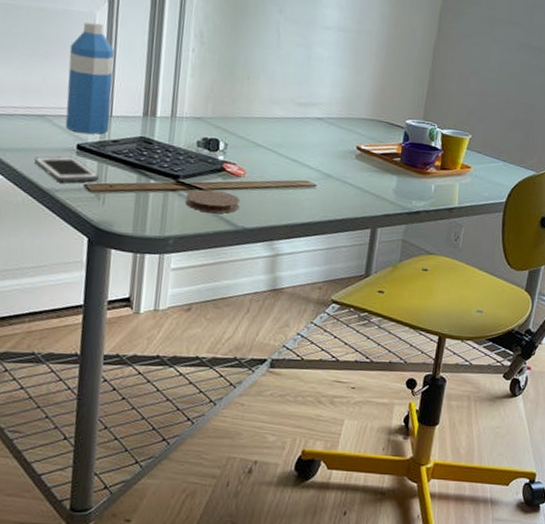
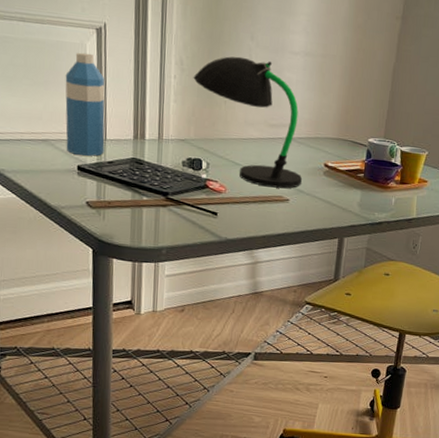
cell phone: present [33,156,99,183] -> none [41,176,98,200]
coaster: present [185,189,240,214] -> none [175,205,223,226]
desk lamp: none [213,29,331,173] -> present [193,56,302,189]

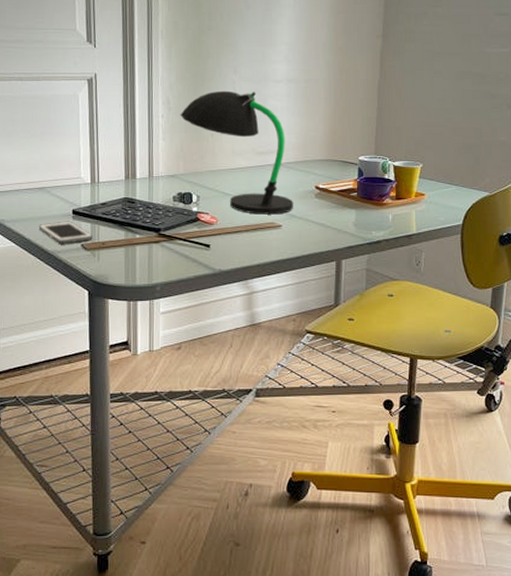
cell phone: none [41,176,98,200] -> present [38,221,93,244]
water bottle: present [65,52,105,156] -> none [59,103,98,199]

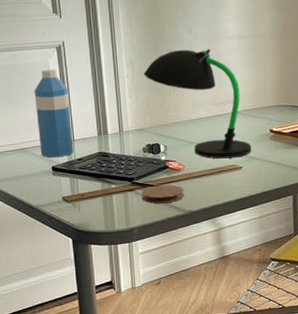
cell phone: present [38,221,93,244] -> none [21,177,72,198]
water bottle: none [59,103,98,199] -> present [34,69,74,157]
coaster: none [168,239,215,260] -> present [141,184,184,204]

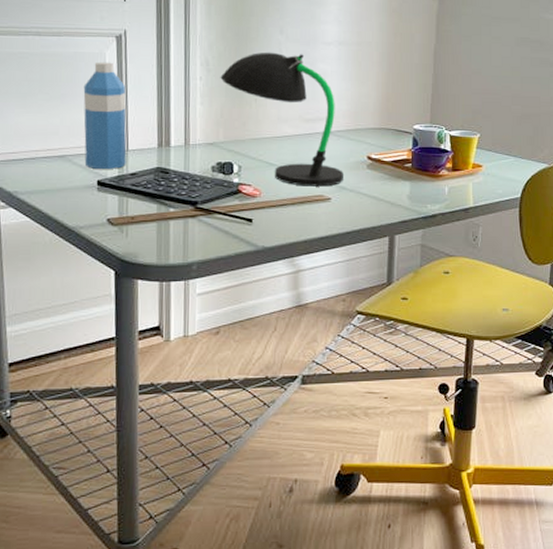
coaster: present [141,184,184,204] -> none [205,213,258,236]

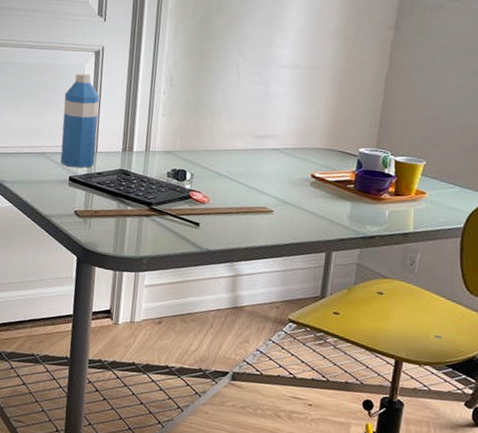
desk lamp: present [220,52,343,187] -> none [181,71,287,200]

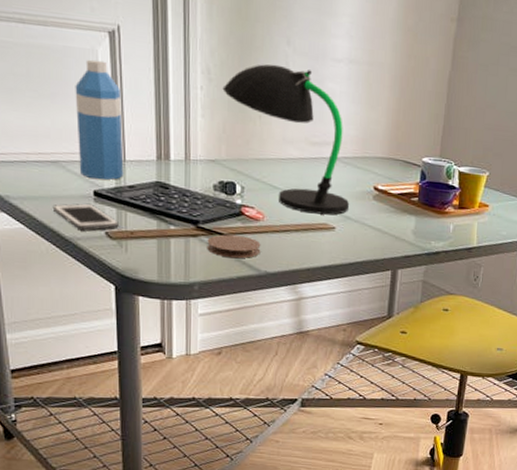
cell phone: none [35,187,86,209] -> present [52,203,119,230]
coaster: none [157,215,205,237] -> present [207,234,261,259]
desk lamp: none [181,71,287,200] -> present [222,64,349,215]

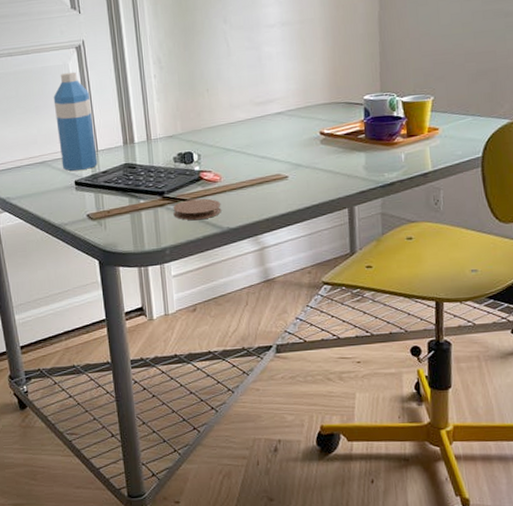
cell phone: present [52,203,119,230] -> none [43,192,97,216]
desk lamp: present [222,64,349,215] -> none [172,40,298,168]

